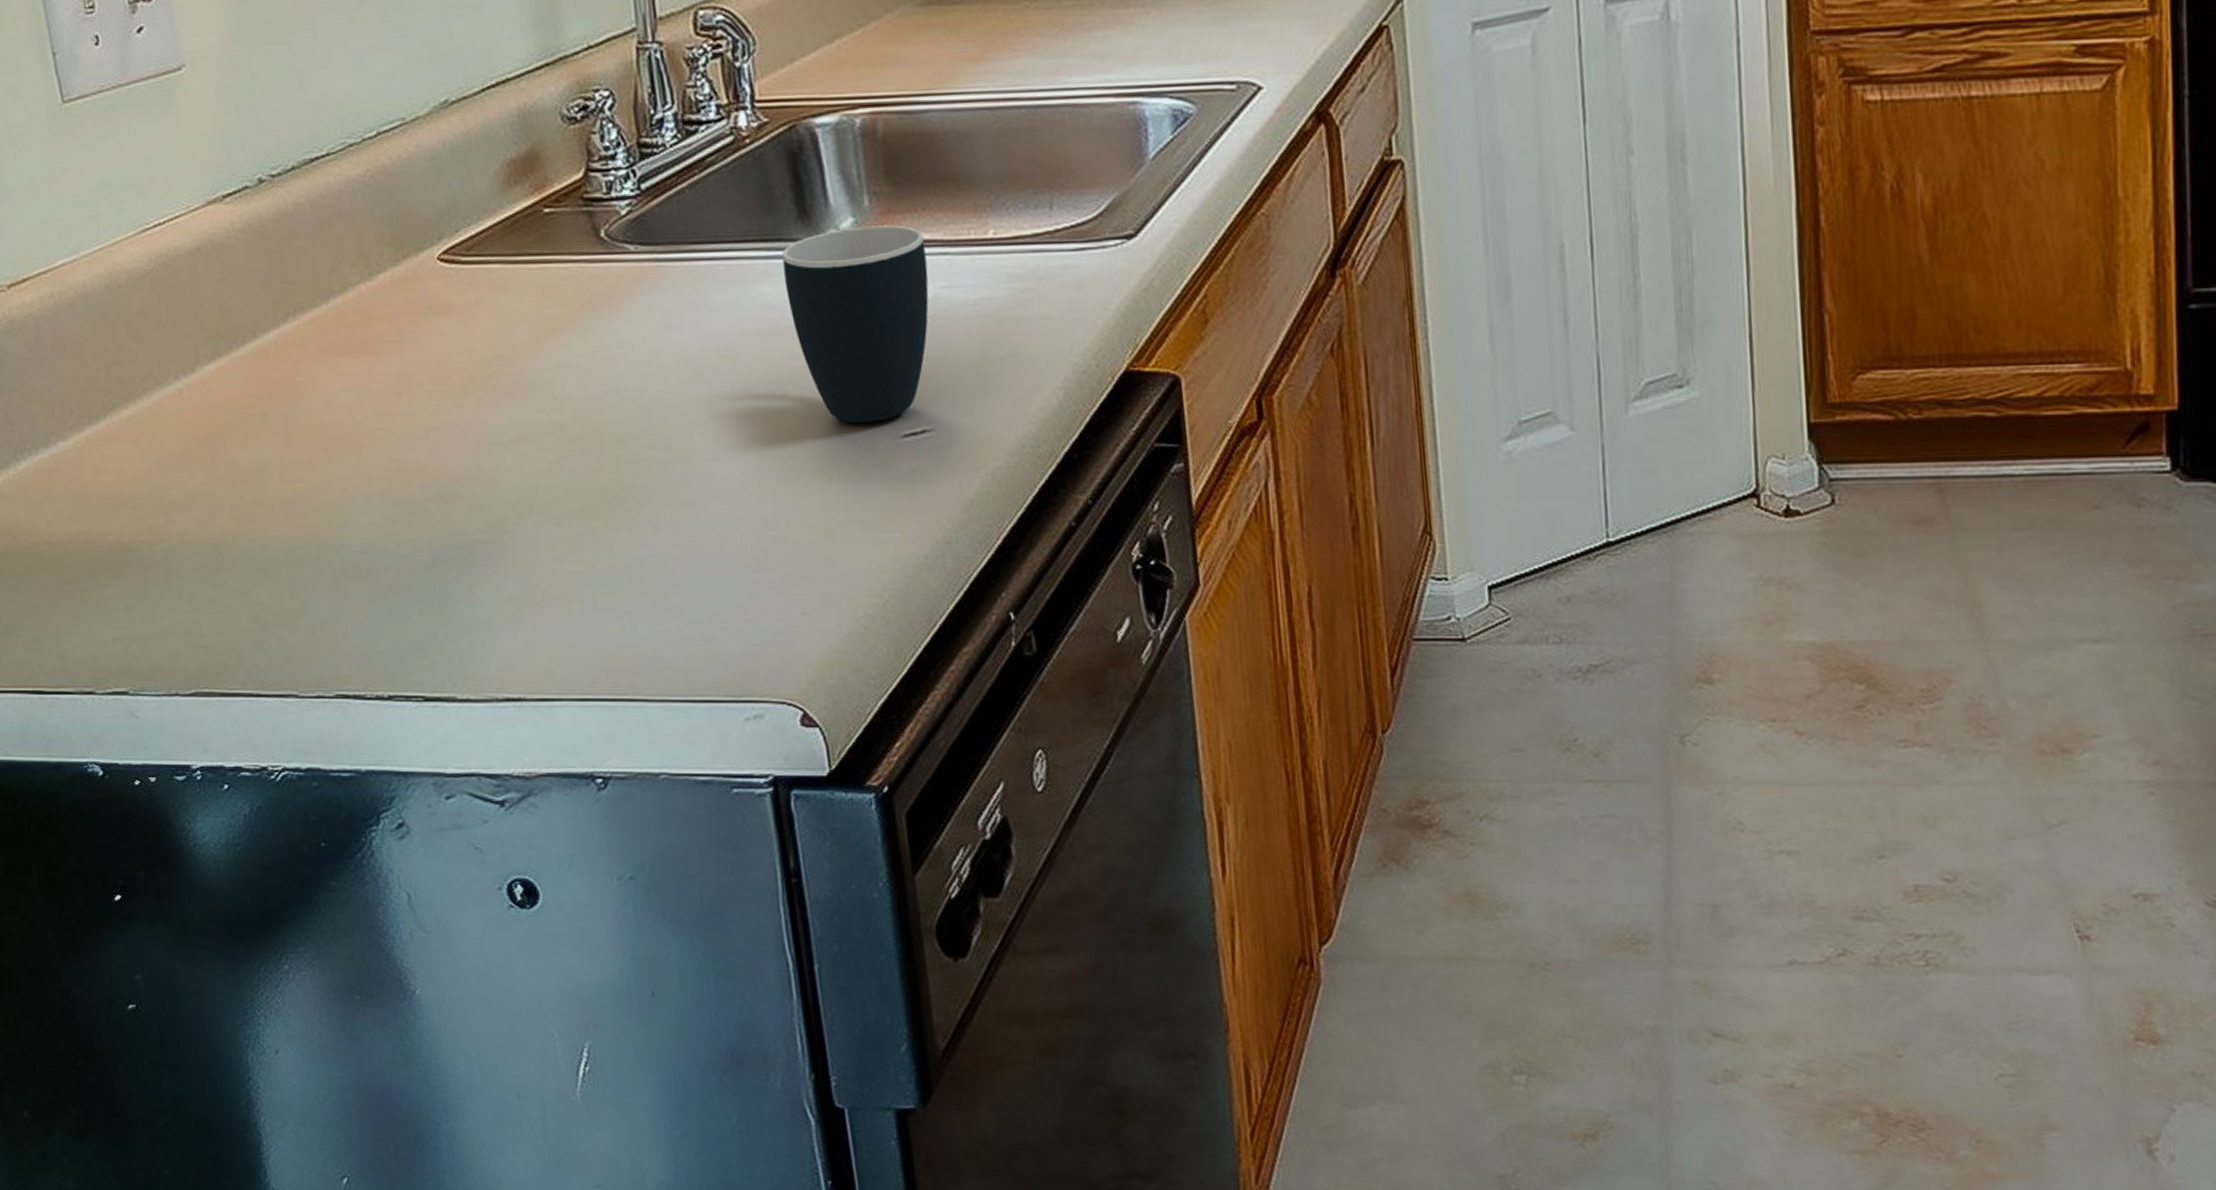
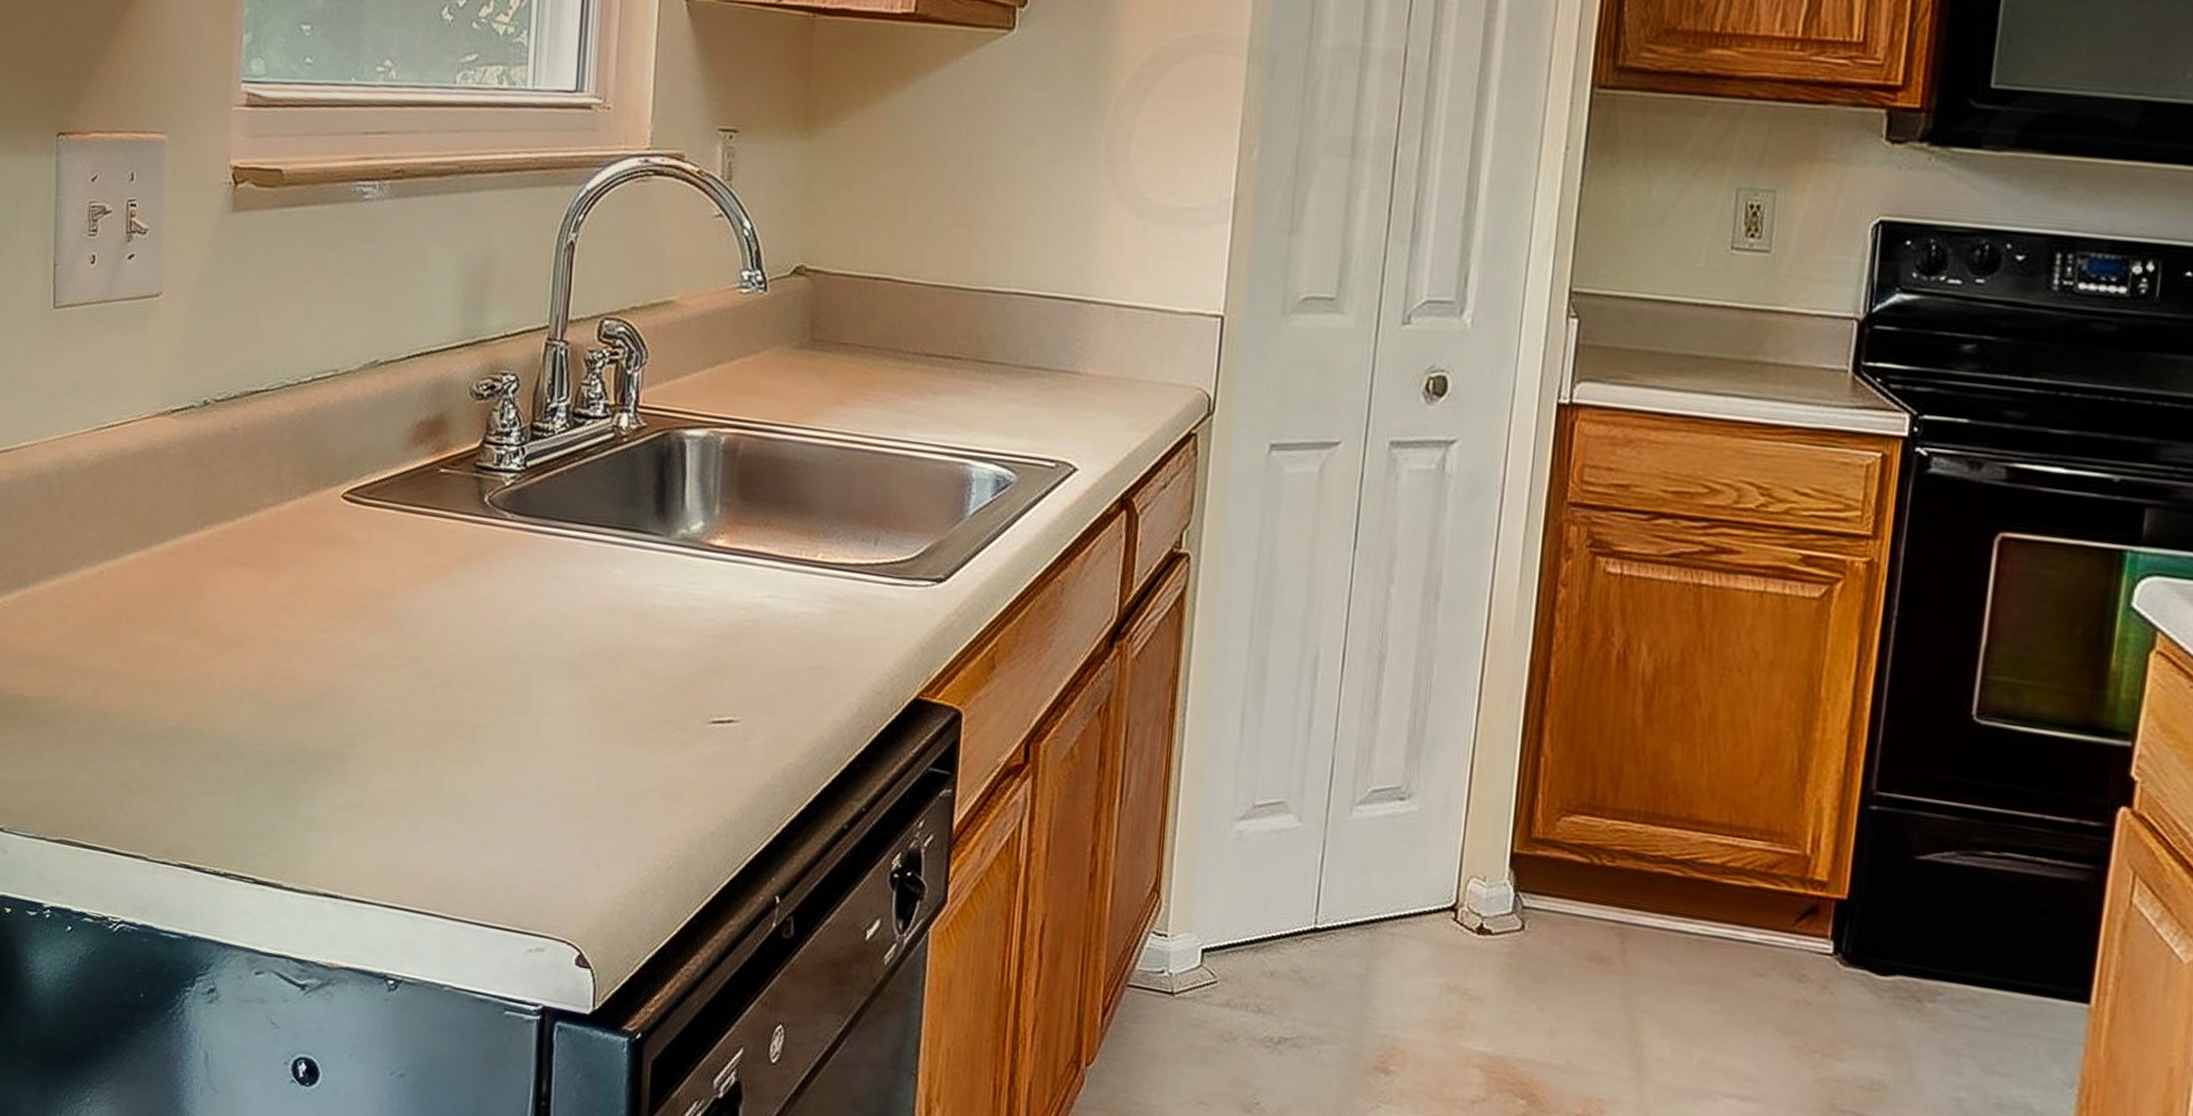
mug: present [782,225,929,424] -> none [634,530,761,706]

